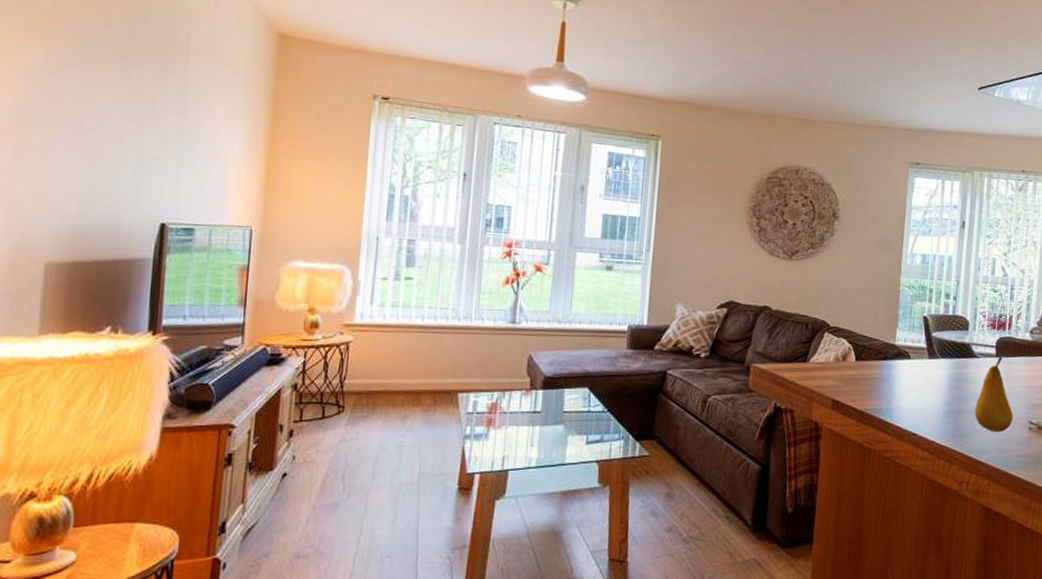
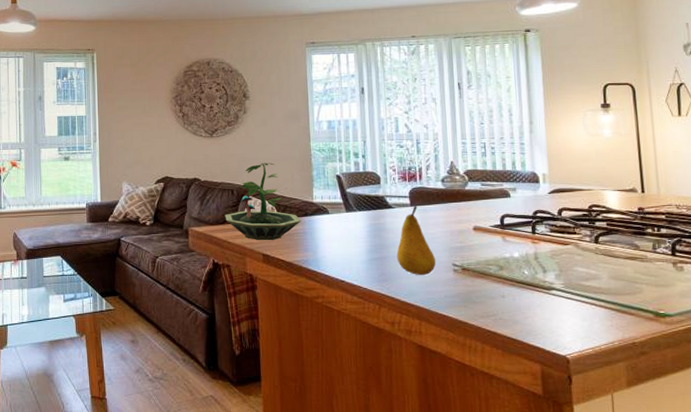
terrarium: none [794,295,880,385] -> present [224,163,301,241]

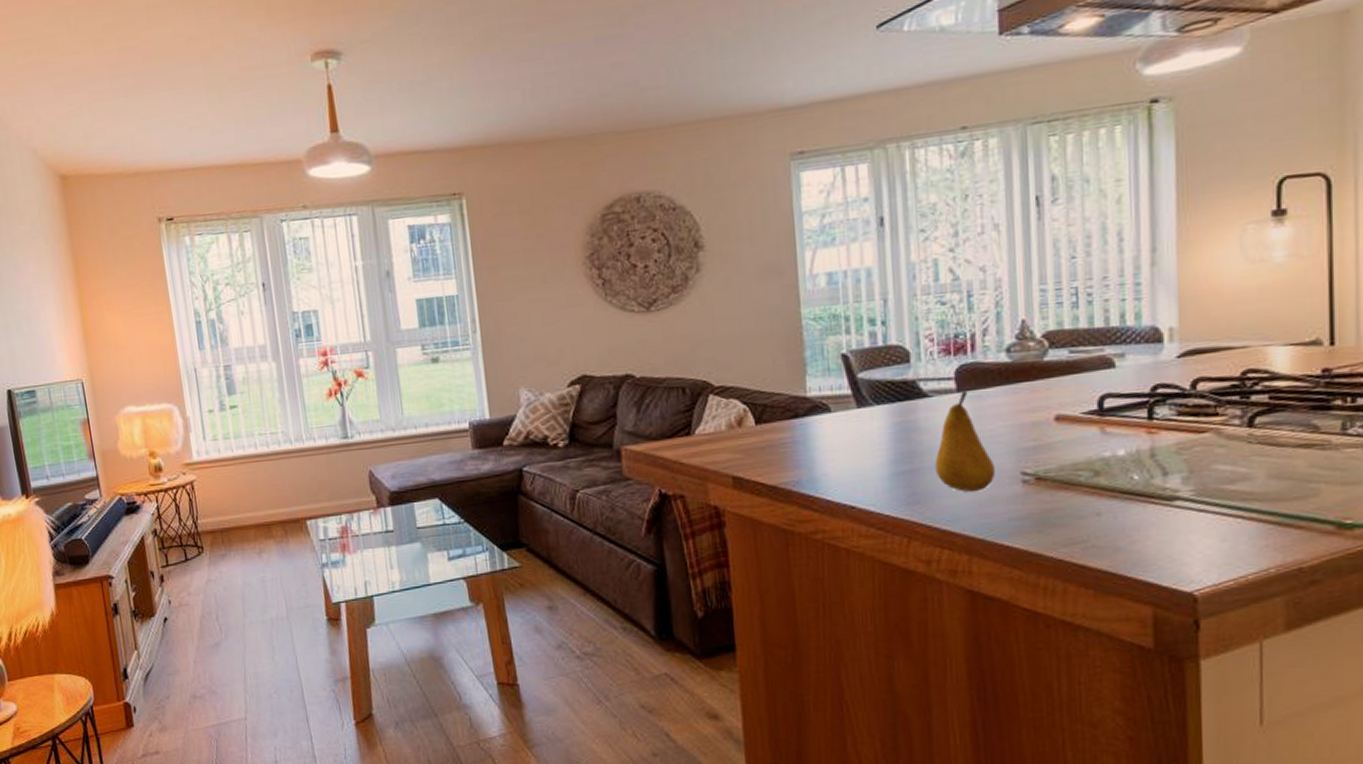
terrarium: present [224,163,301,241] -> none [673,343,789,458]

